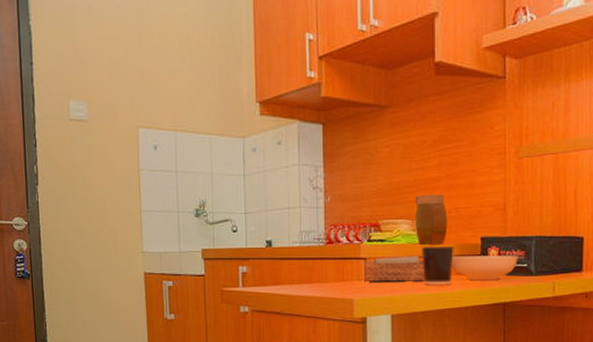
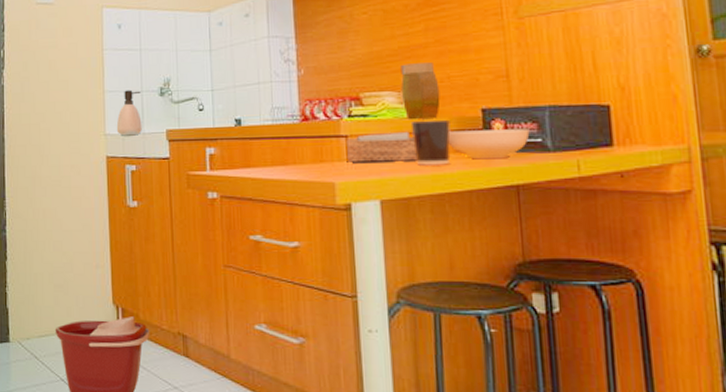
soap dispenser: none [153,210,178,255] -> present [116,90,142,137]

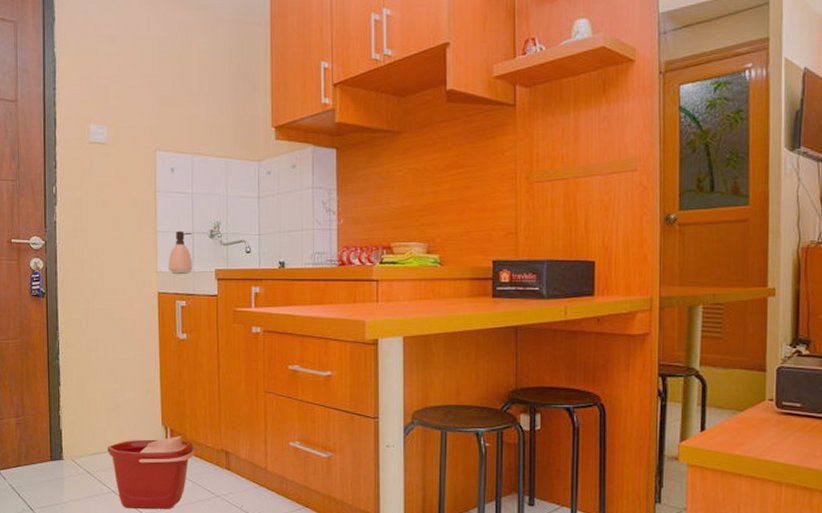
napkin holder: present [346,131,417,162] -> none [376,278,436,304]
jar: present [400,62,441,120] -> none [426,218,459,268]
mug: present [410,119,451,166] -> none [433,268,466,308]
bowl: present [447,129,530,160] -> none [463,279,530,304]

